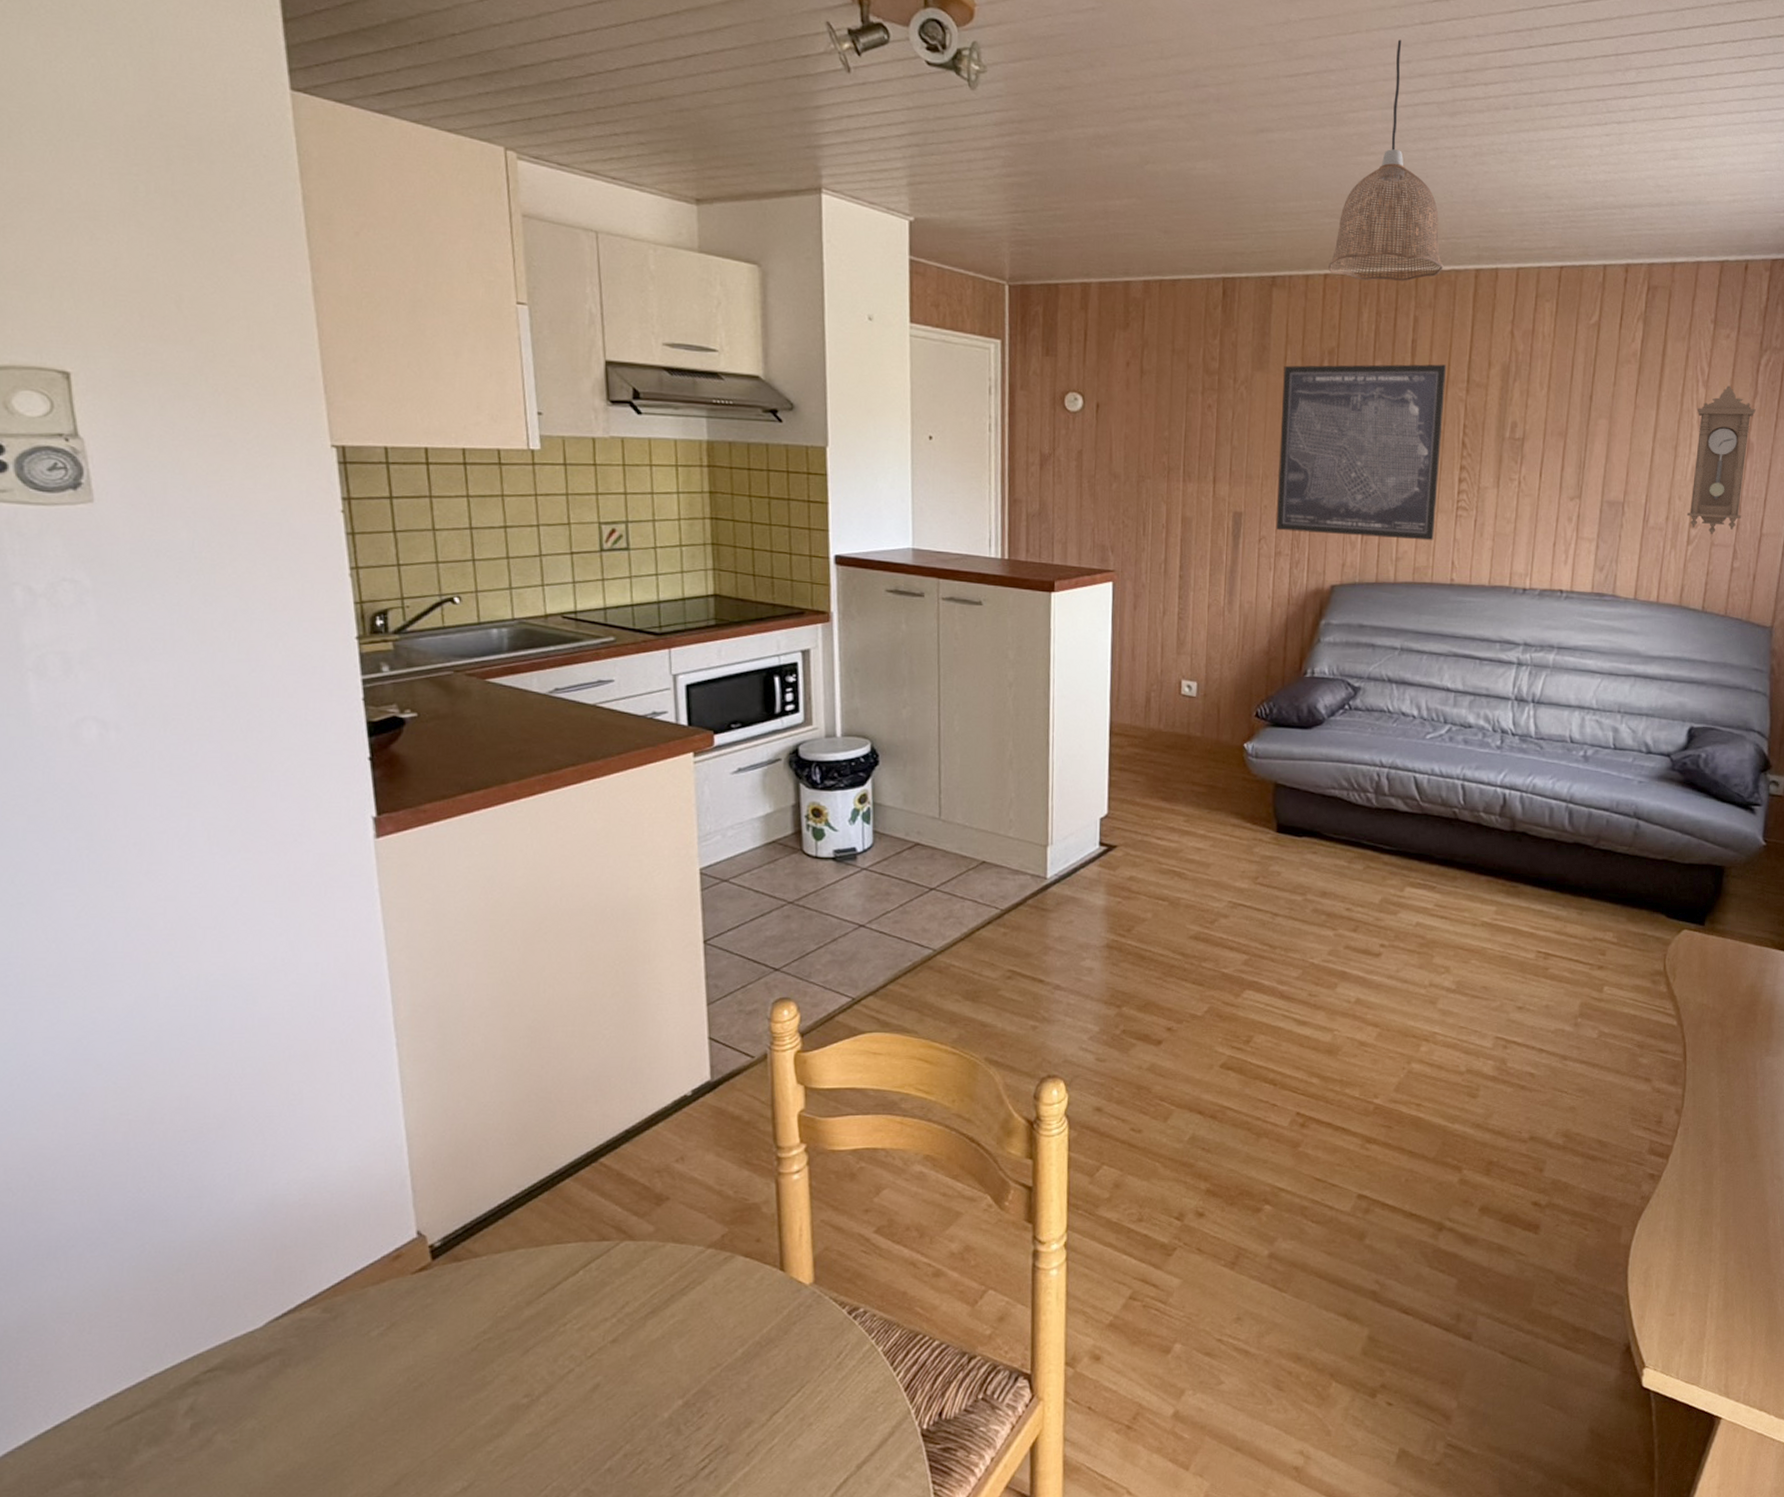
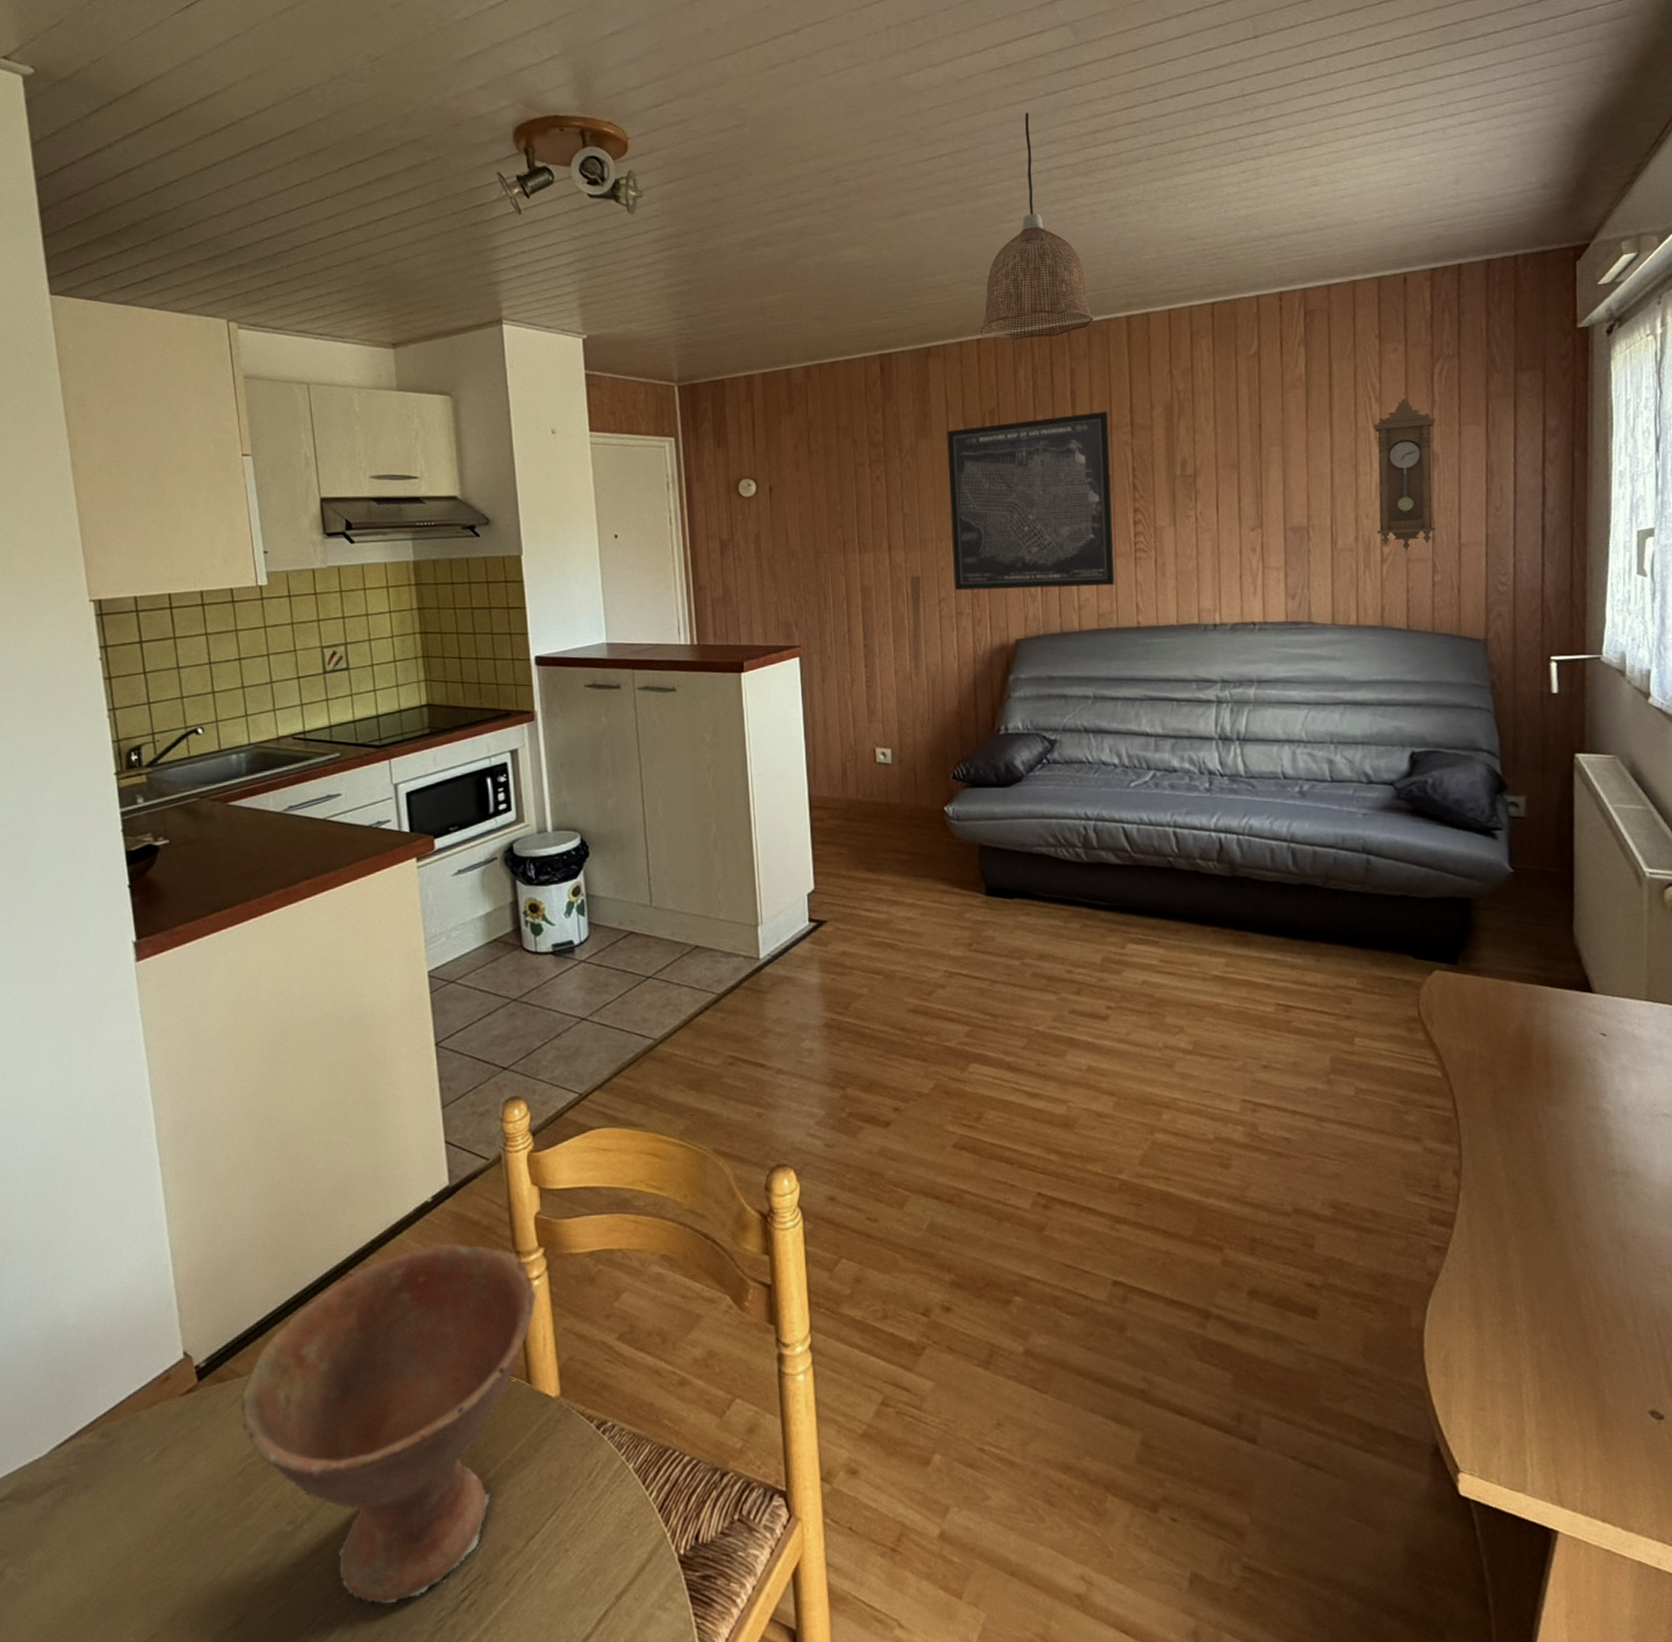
bowl: none [477,1136,796,1471] -> present [240,1243,537,1604]

